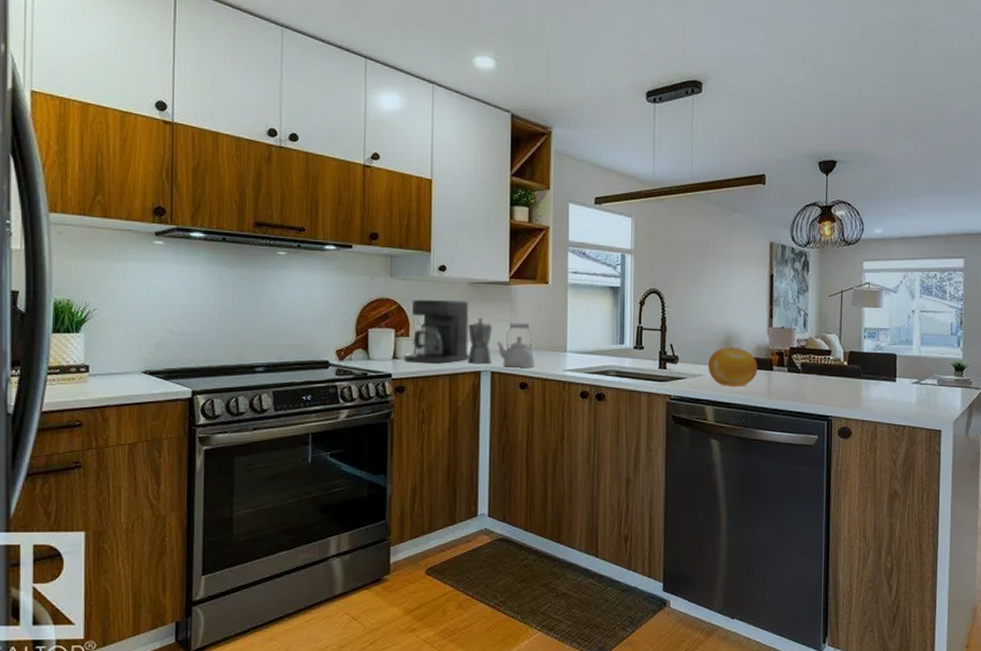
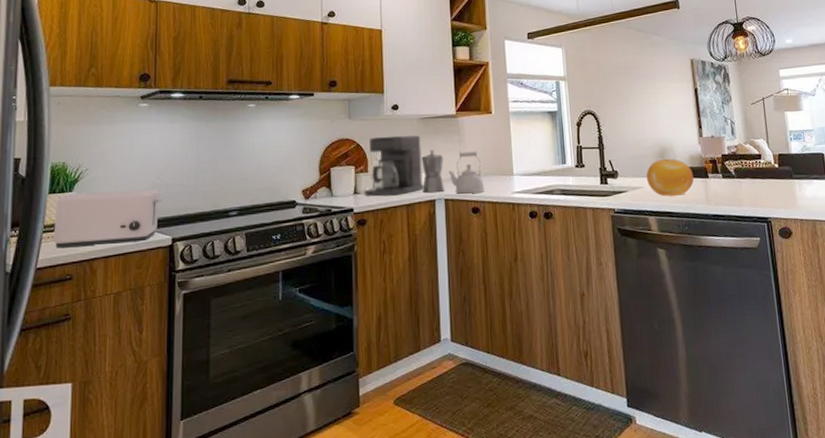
toaster: none [59,335,180,393] -> present [53,189,161,248]

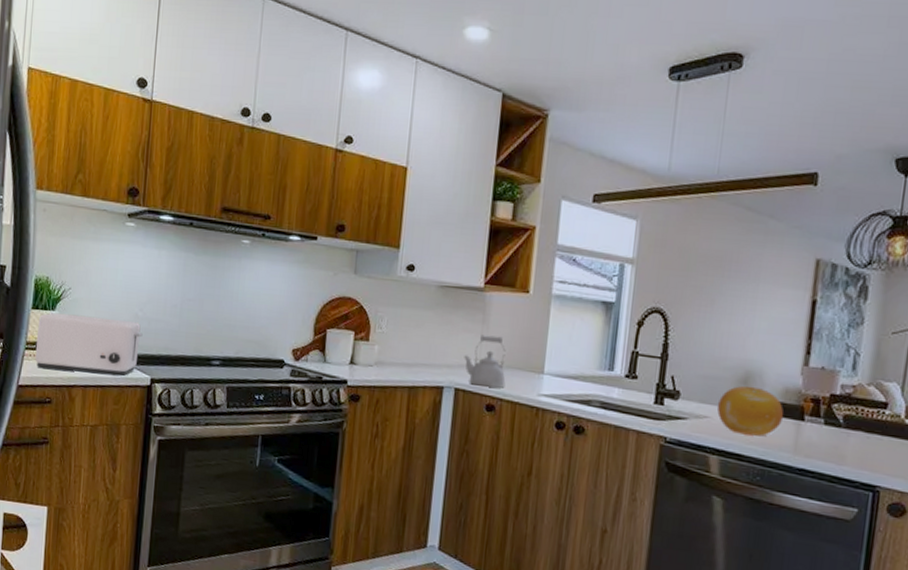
coffee maker: present [364,135,424,196] -> none [361,301,437,375]
coffeepot: present [421,149,444,194] -> none [430,325,461,380]

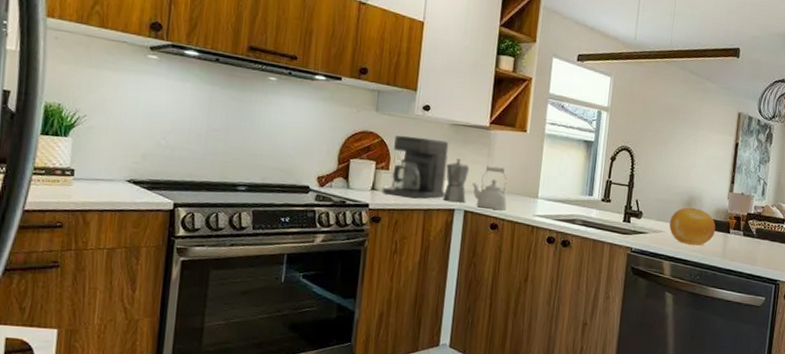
toaster: present [35,312,143,376] -> none [44,139,165,201]
coffee maker: none [361,301,437,375] -> present [382,135,449,199]
coffeepot: none [430,325,461,380] -> present [443,158,470,203]

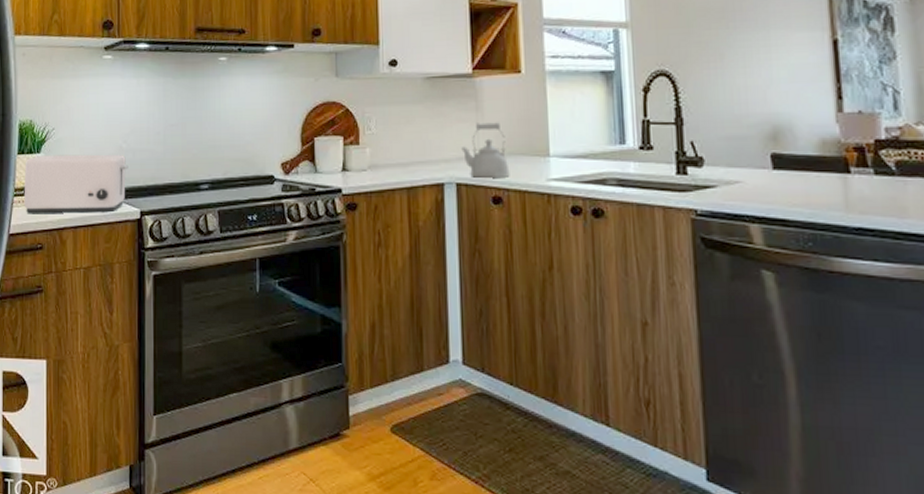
toaster: none [44,139,165,201] -> present [24,154,128,214]
coffee maker: present [382,135,449,199] -> none [354,99,430,176]
coffeepot: present [443,158,470,203] -> none [427,118,456,175]
fruit: present [669,207,716,246] -> none [747,142,826,196]

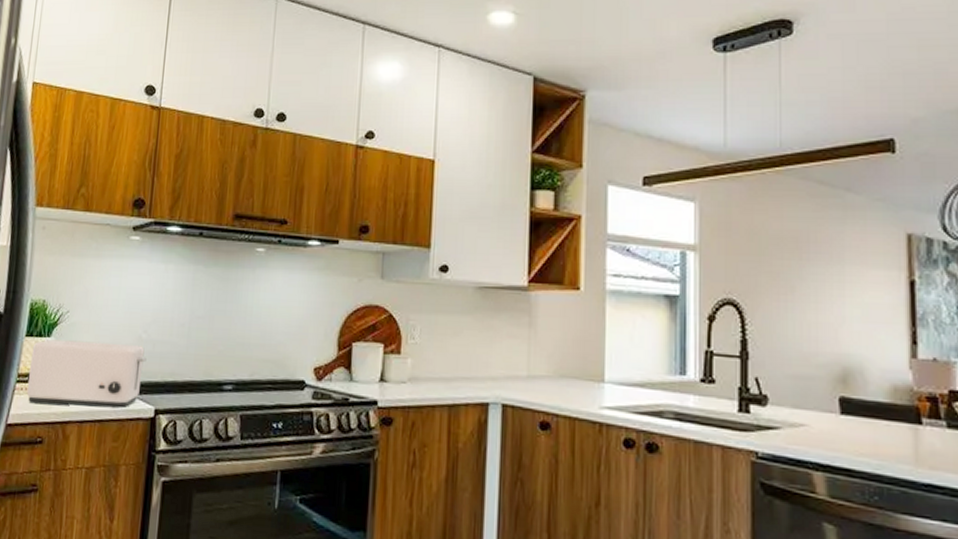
kettle: present [461,122,510,179] -> none [510,340,561,403]

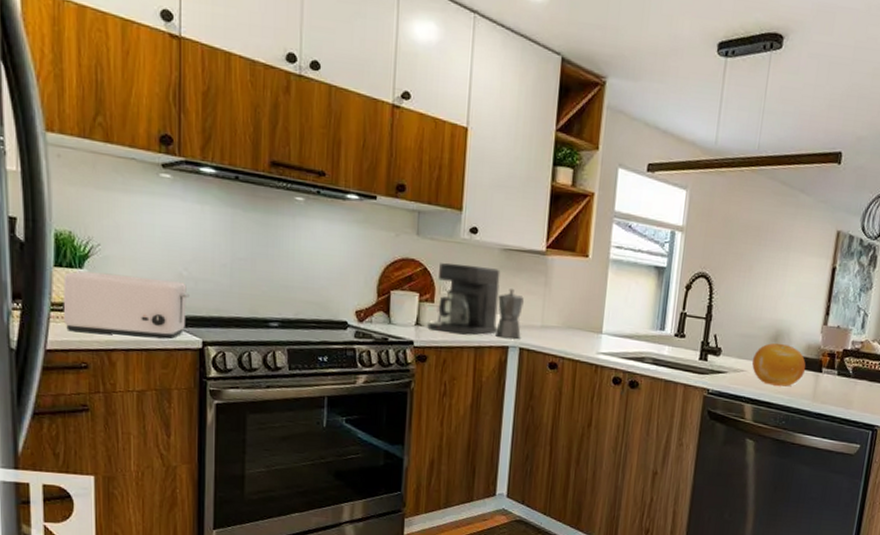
coffee maker: none [393,308,476,391] -> present [427,263,501,335]
coffeepot: none [473,331,506,395] -> present [495,288,525,340]
fruit: none [814,385,897,446] -> present [752,343,806,387]

